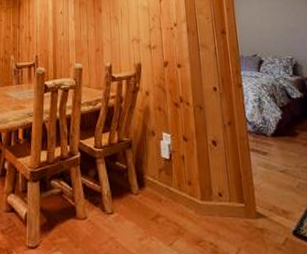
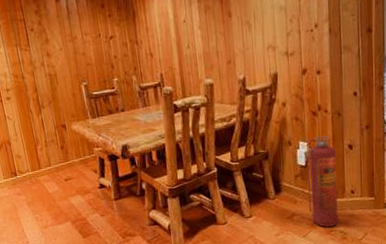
fire extinguisher: none [169,129,208,235] -> present [305,136,339,227]

